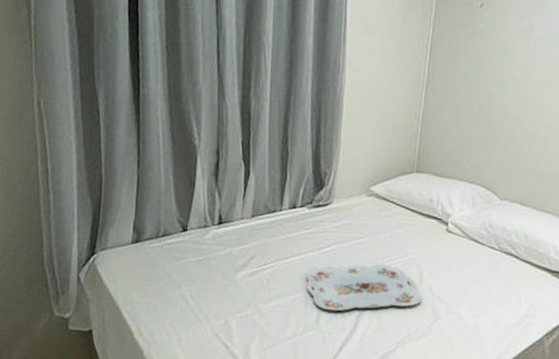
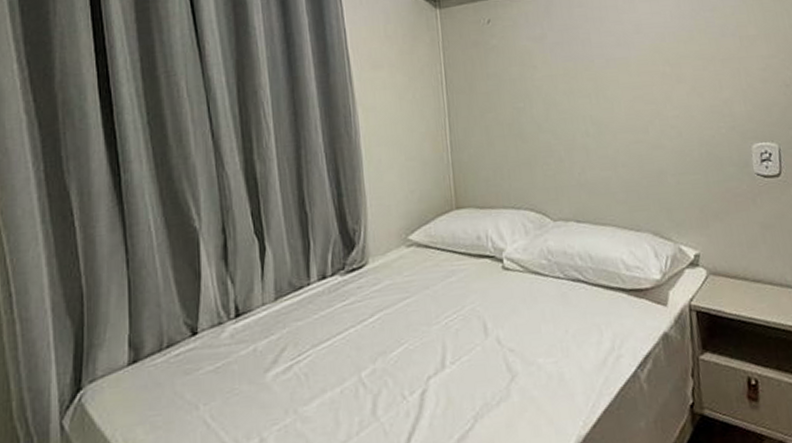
serving tray: present [306,264,423,311] -> none [351,323,493,396]

